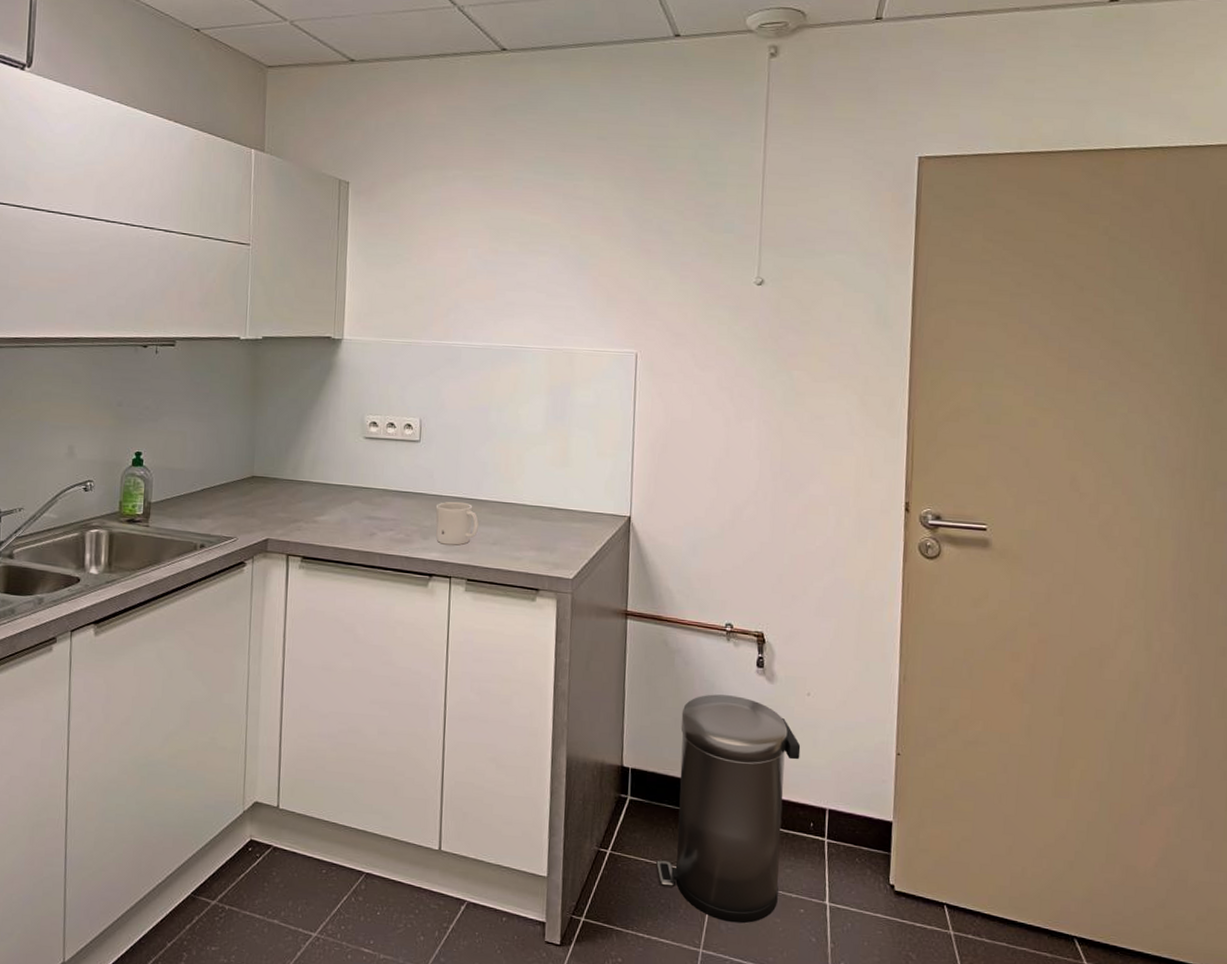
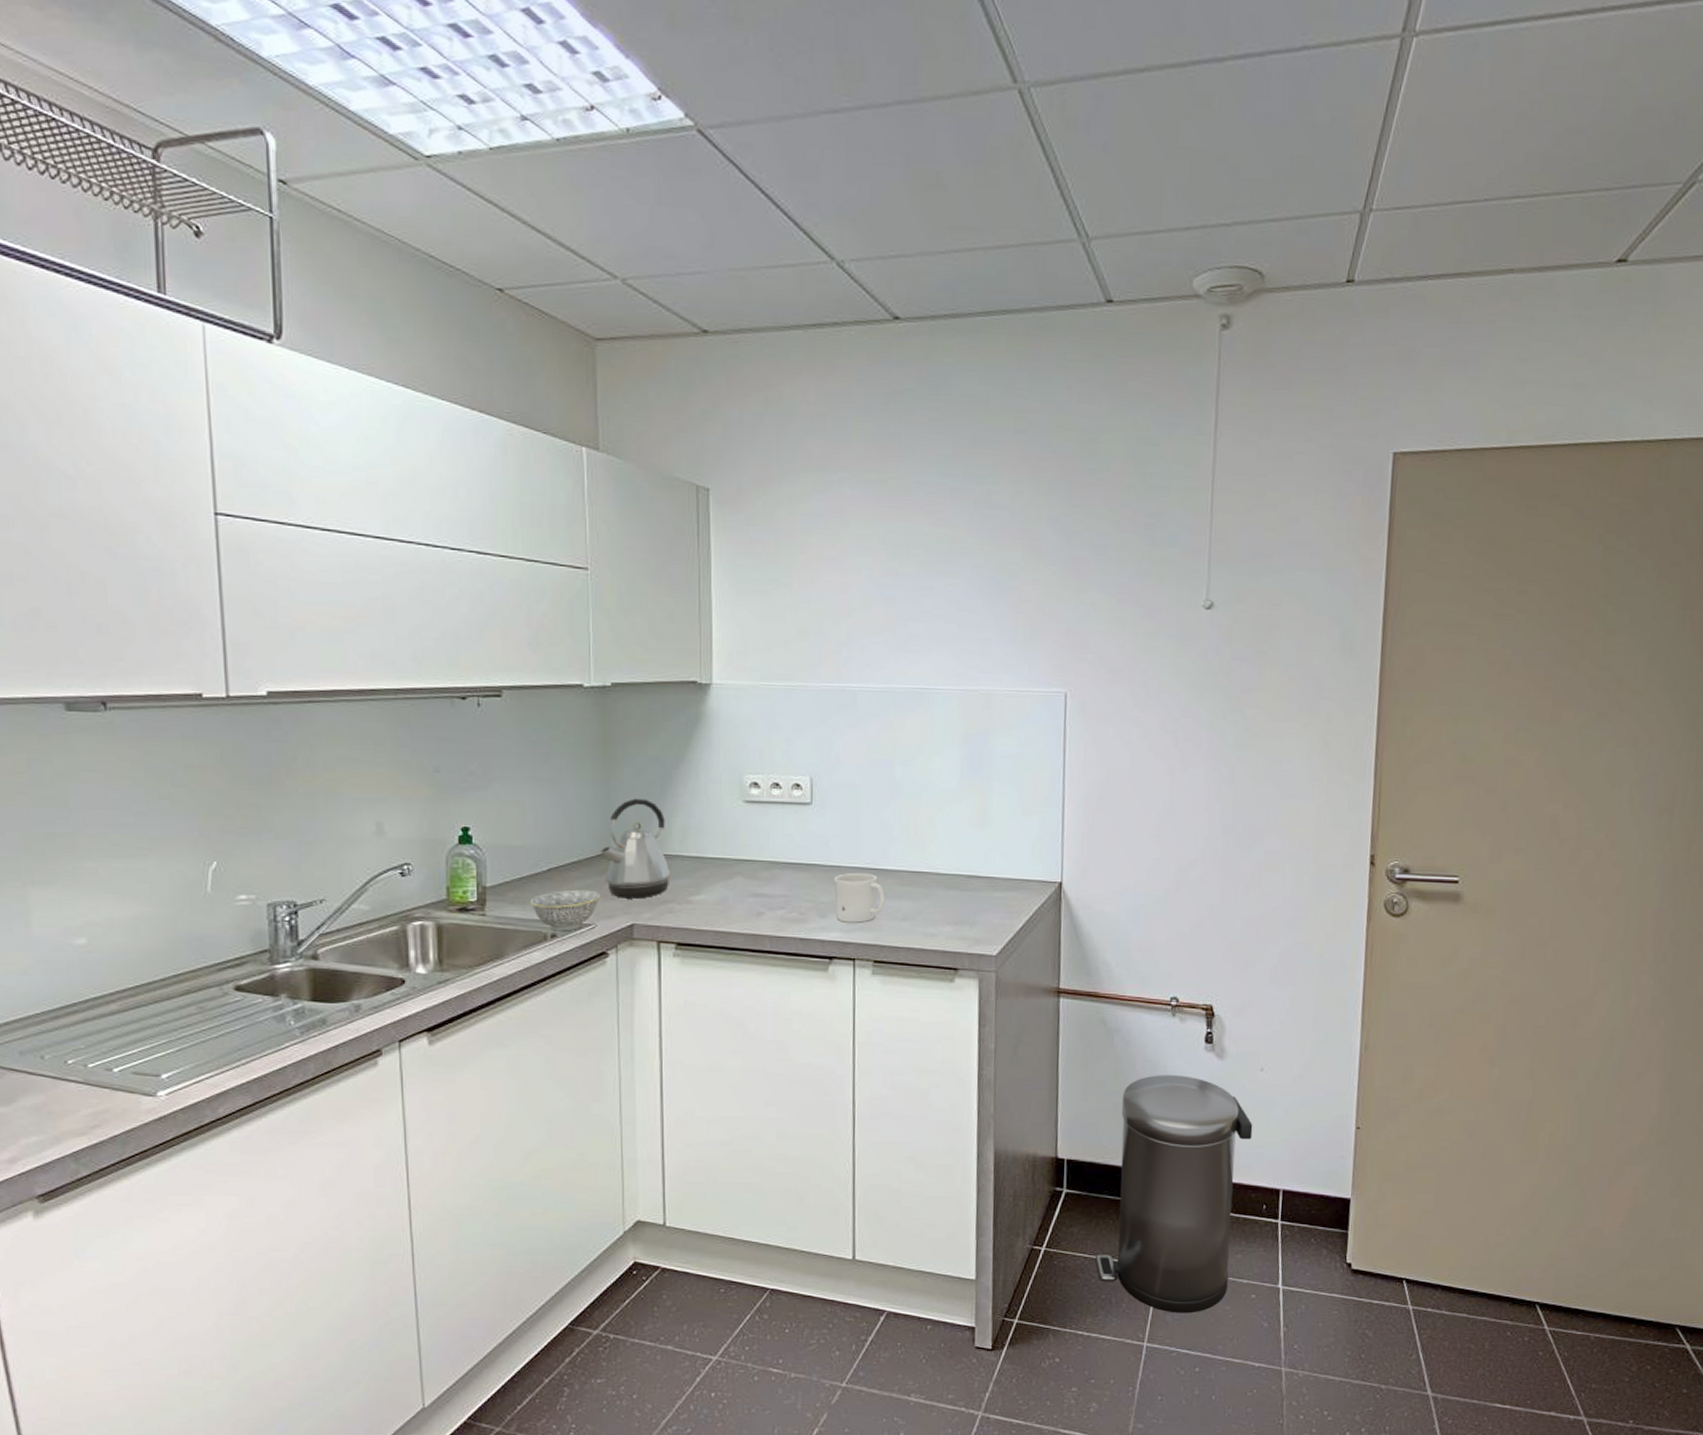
bowl: none [184,507,243,543] -> present [529,889,601,932]
kettle: none [245,432,302,517] -> present [601,798,672,899]

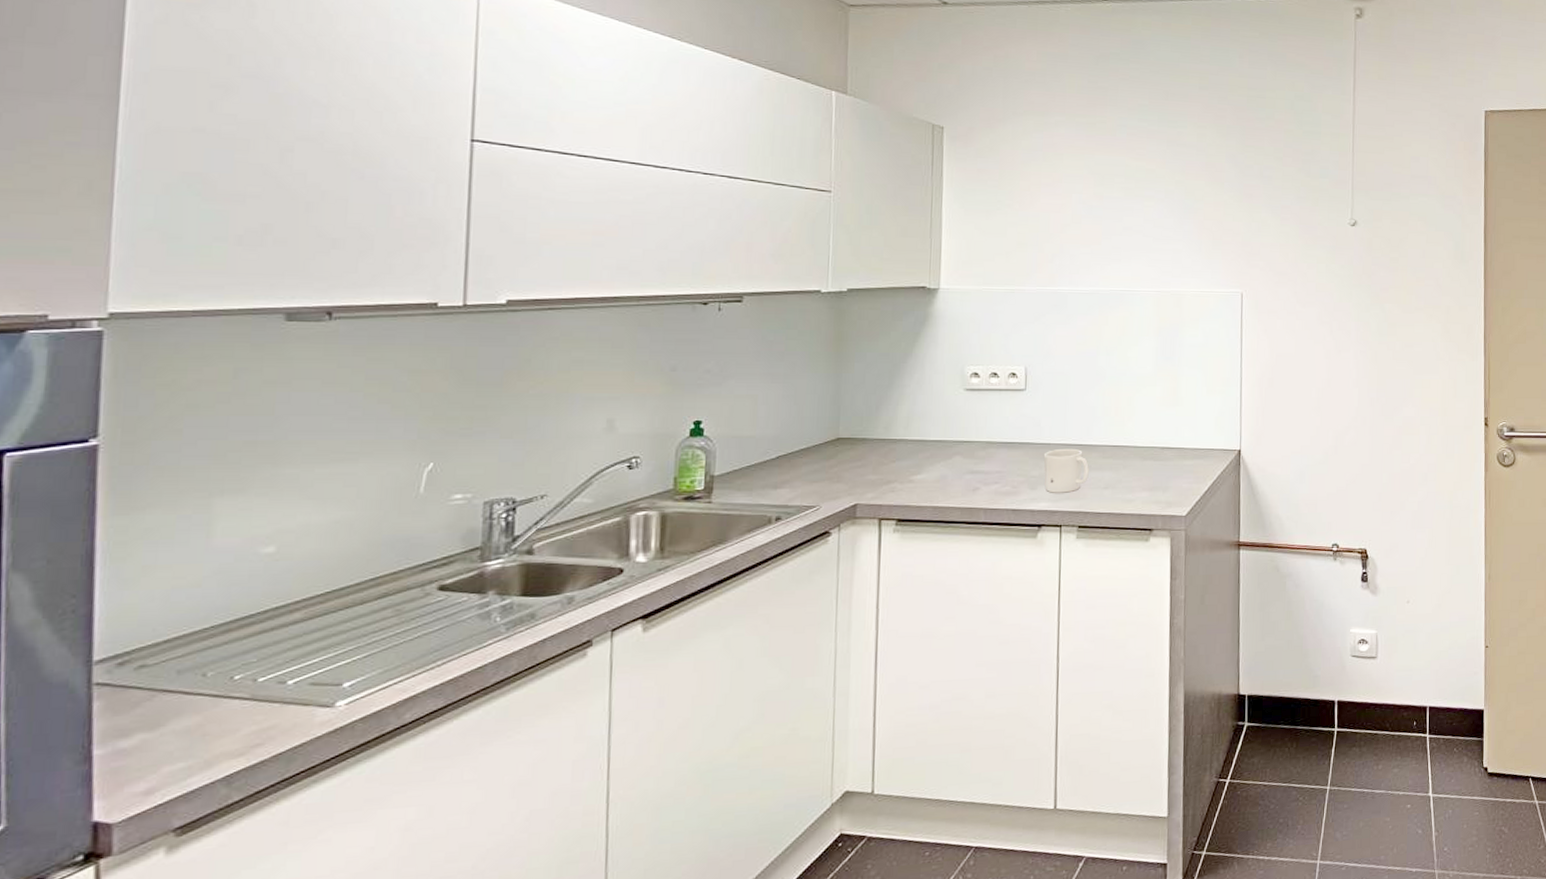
bowl: present [529,889,601,932] -> none [756,474,827,514]
kettle: present [601,798,672,899] -> none [829,390,896,481]
pedal bin: present [1094,1075,1253,1314] -> none [1273,611,1403,829]

